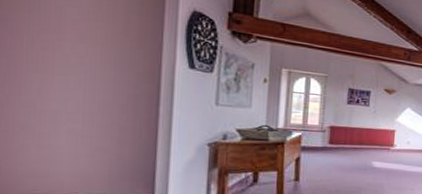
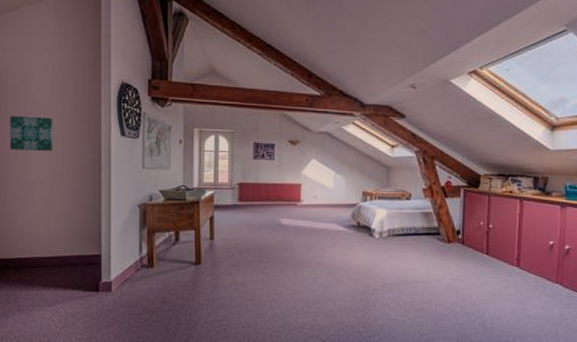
wall art: none [20,29,92,77] -> present [10,115,53,151]

